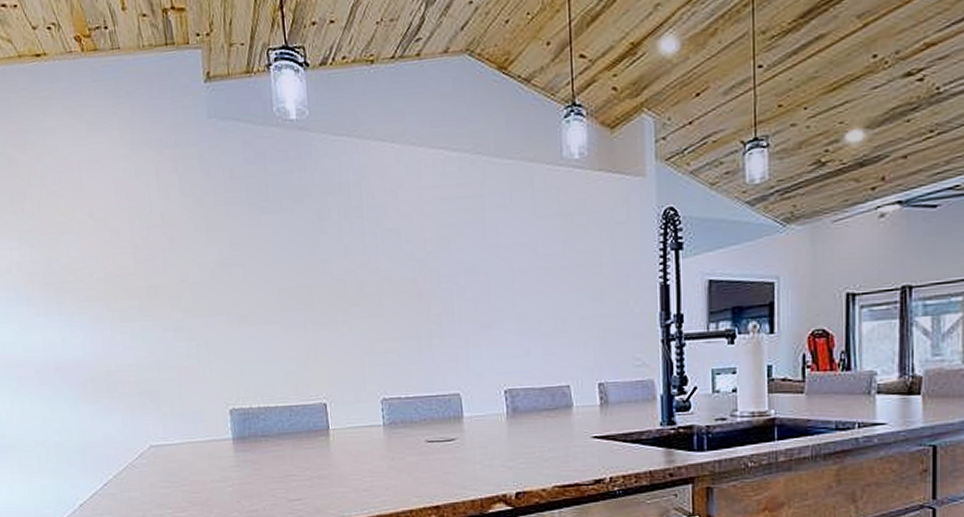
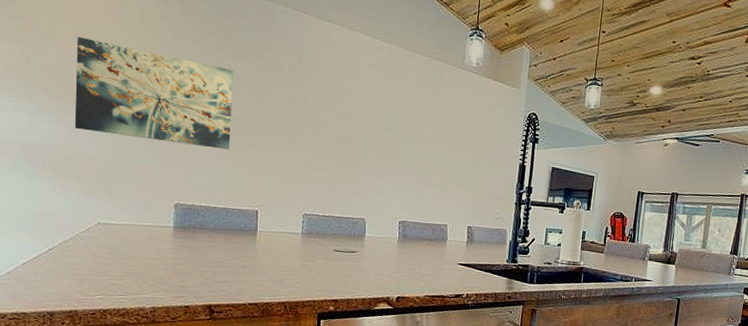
wall art: none [95,224,282,337] -> present [74,36,234,150]

